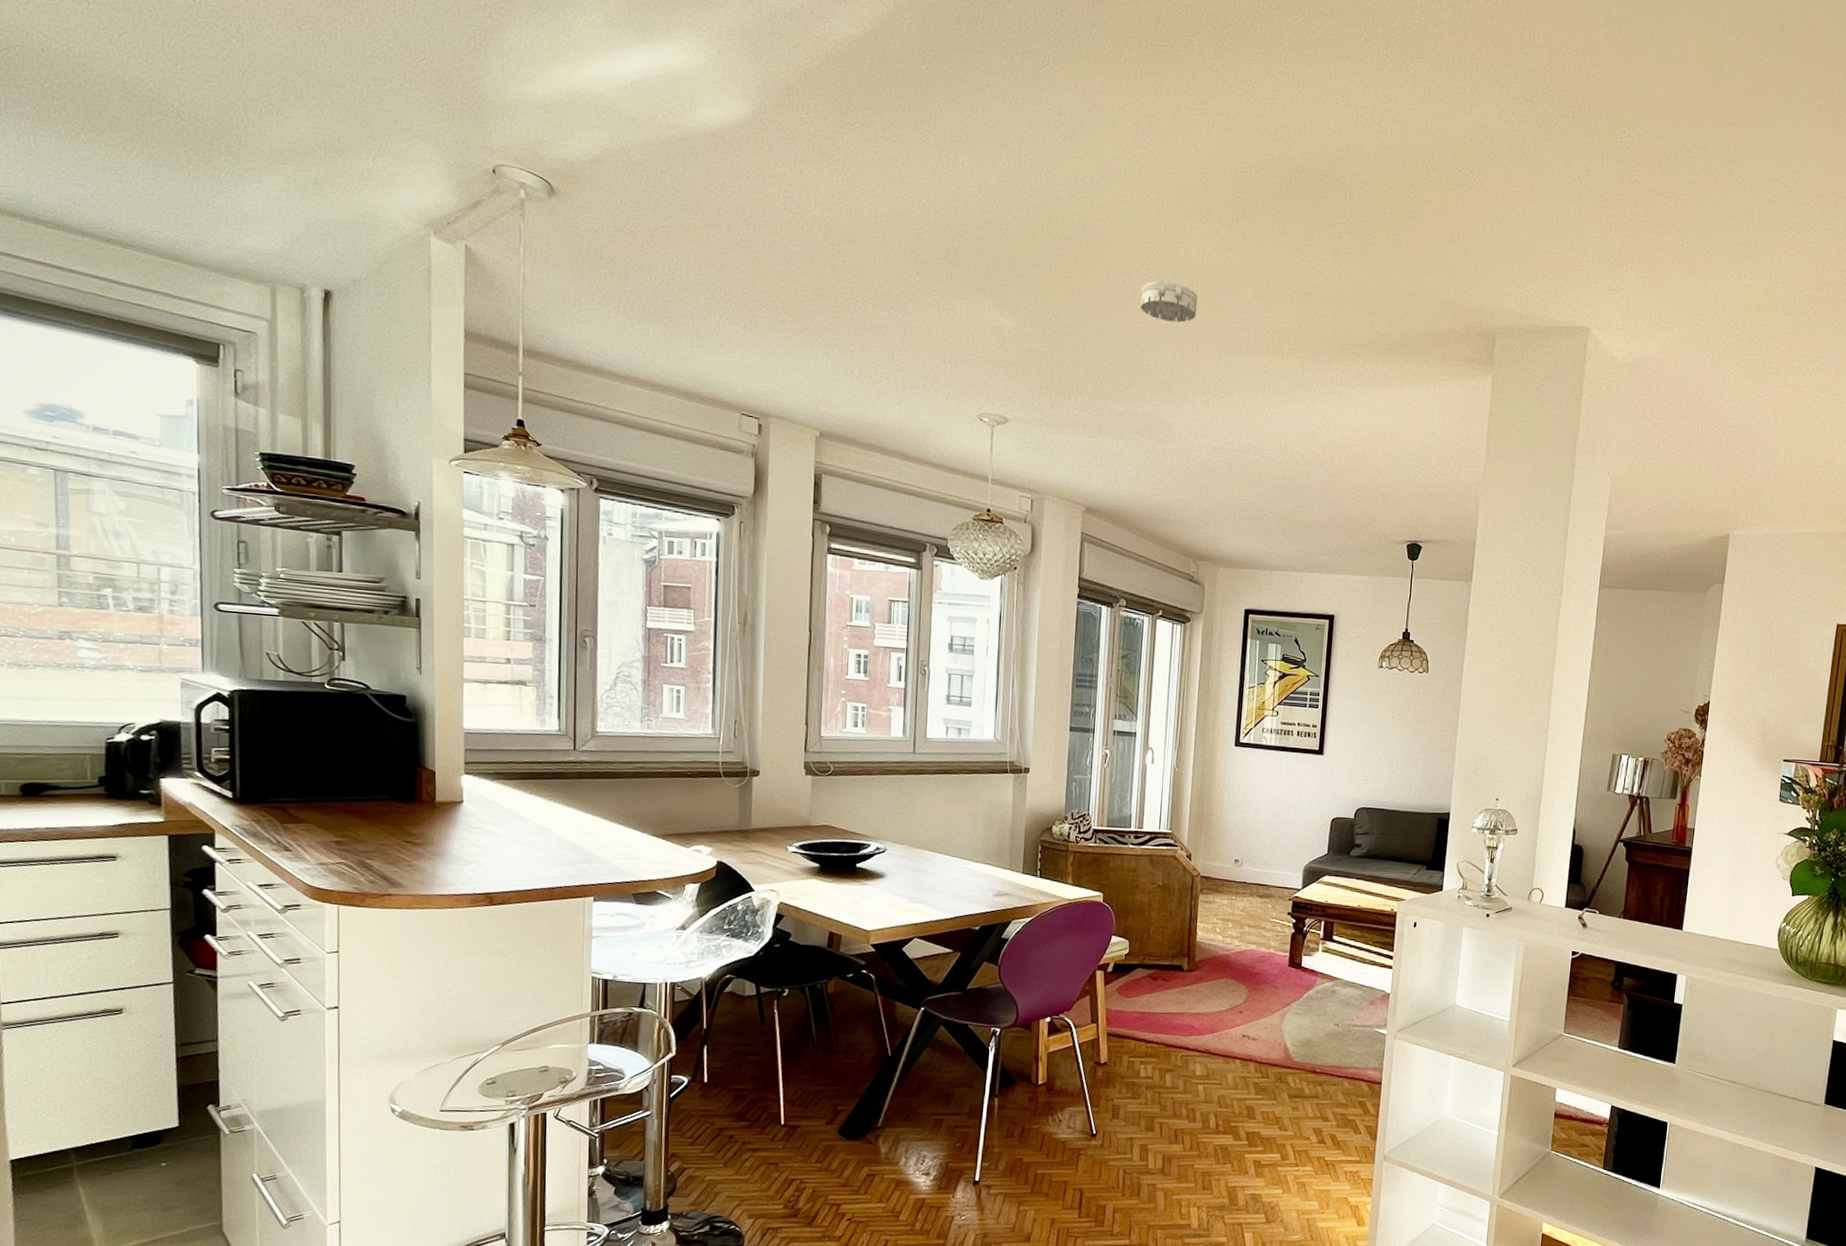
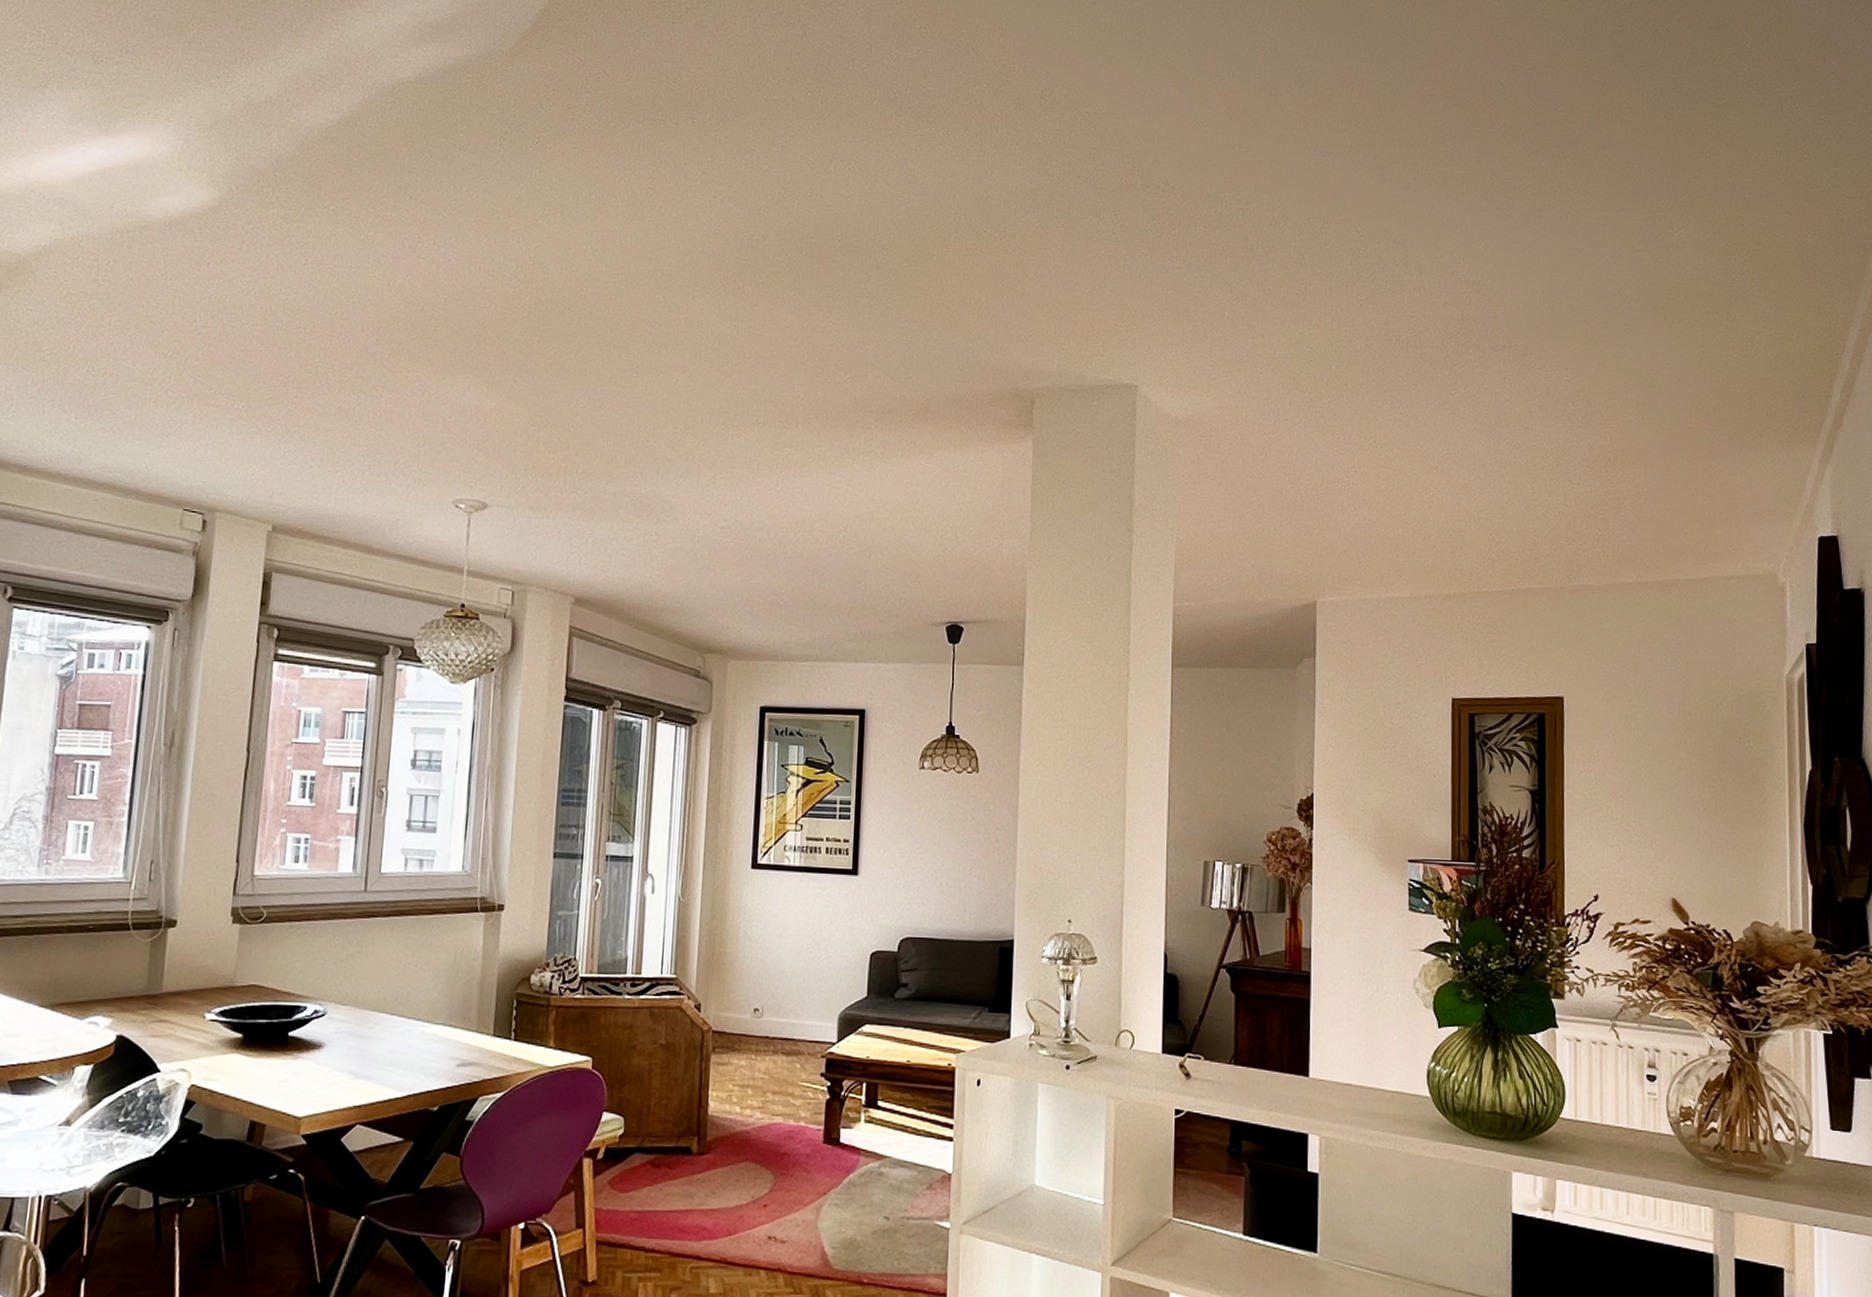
smoke detector: present [1140,280,1198,323] -> none [638,352,702,396]

